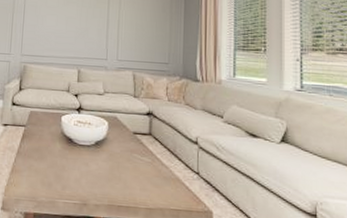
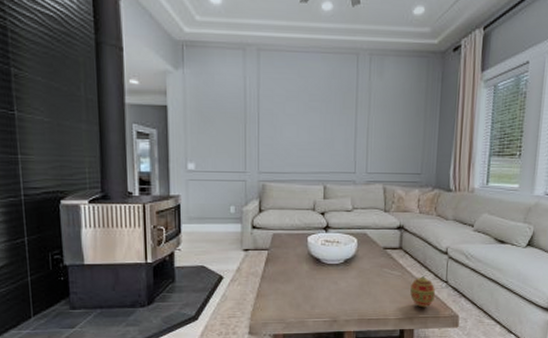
decorative egg: none [161,164,186,200] -> present [410,275,435,308]

